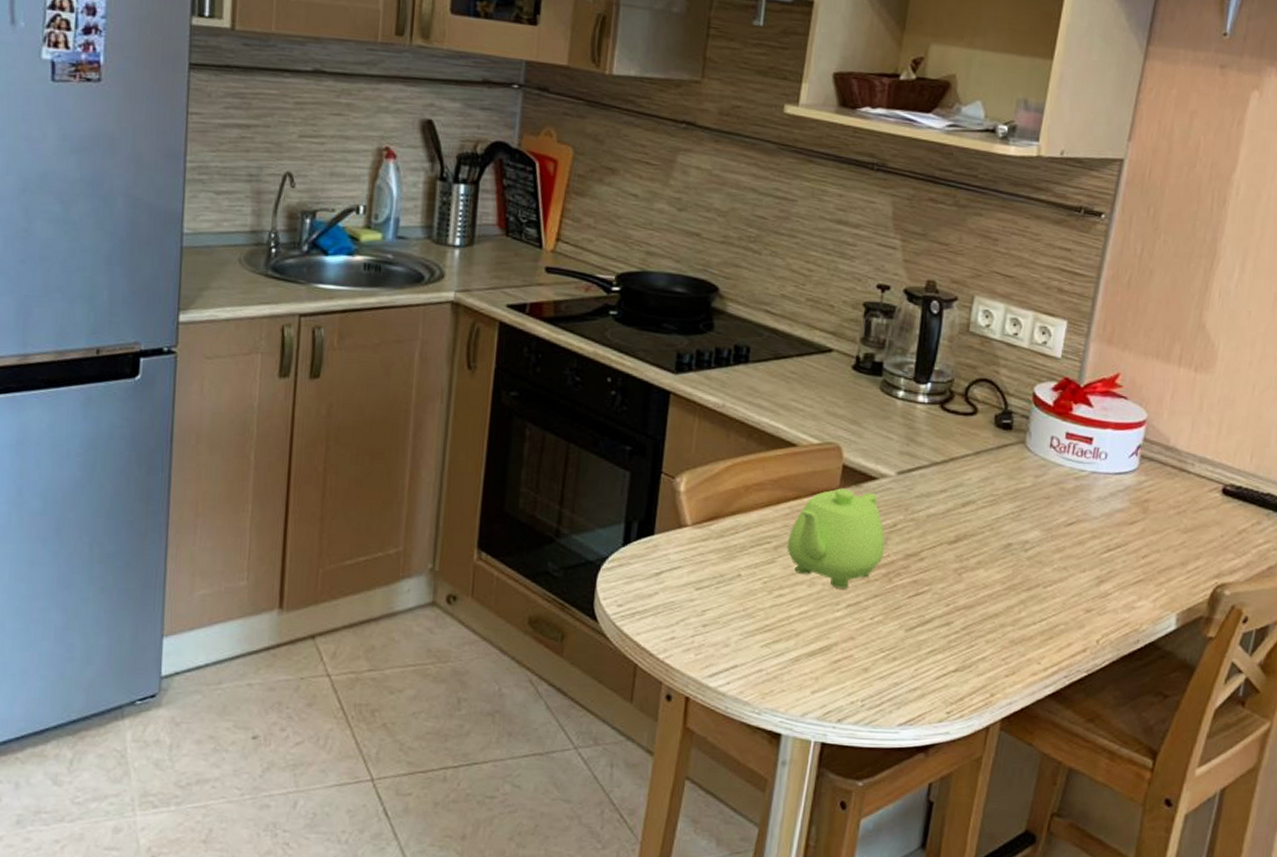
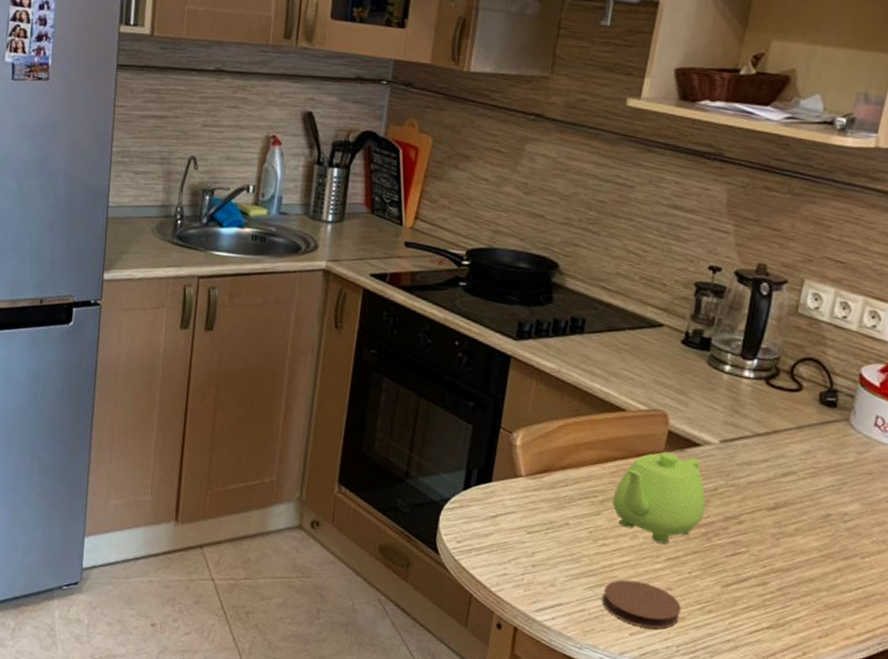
coaster: none [780,632,865,684] -> present [602,580,682,629]

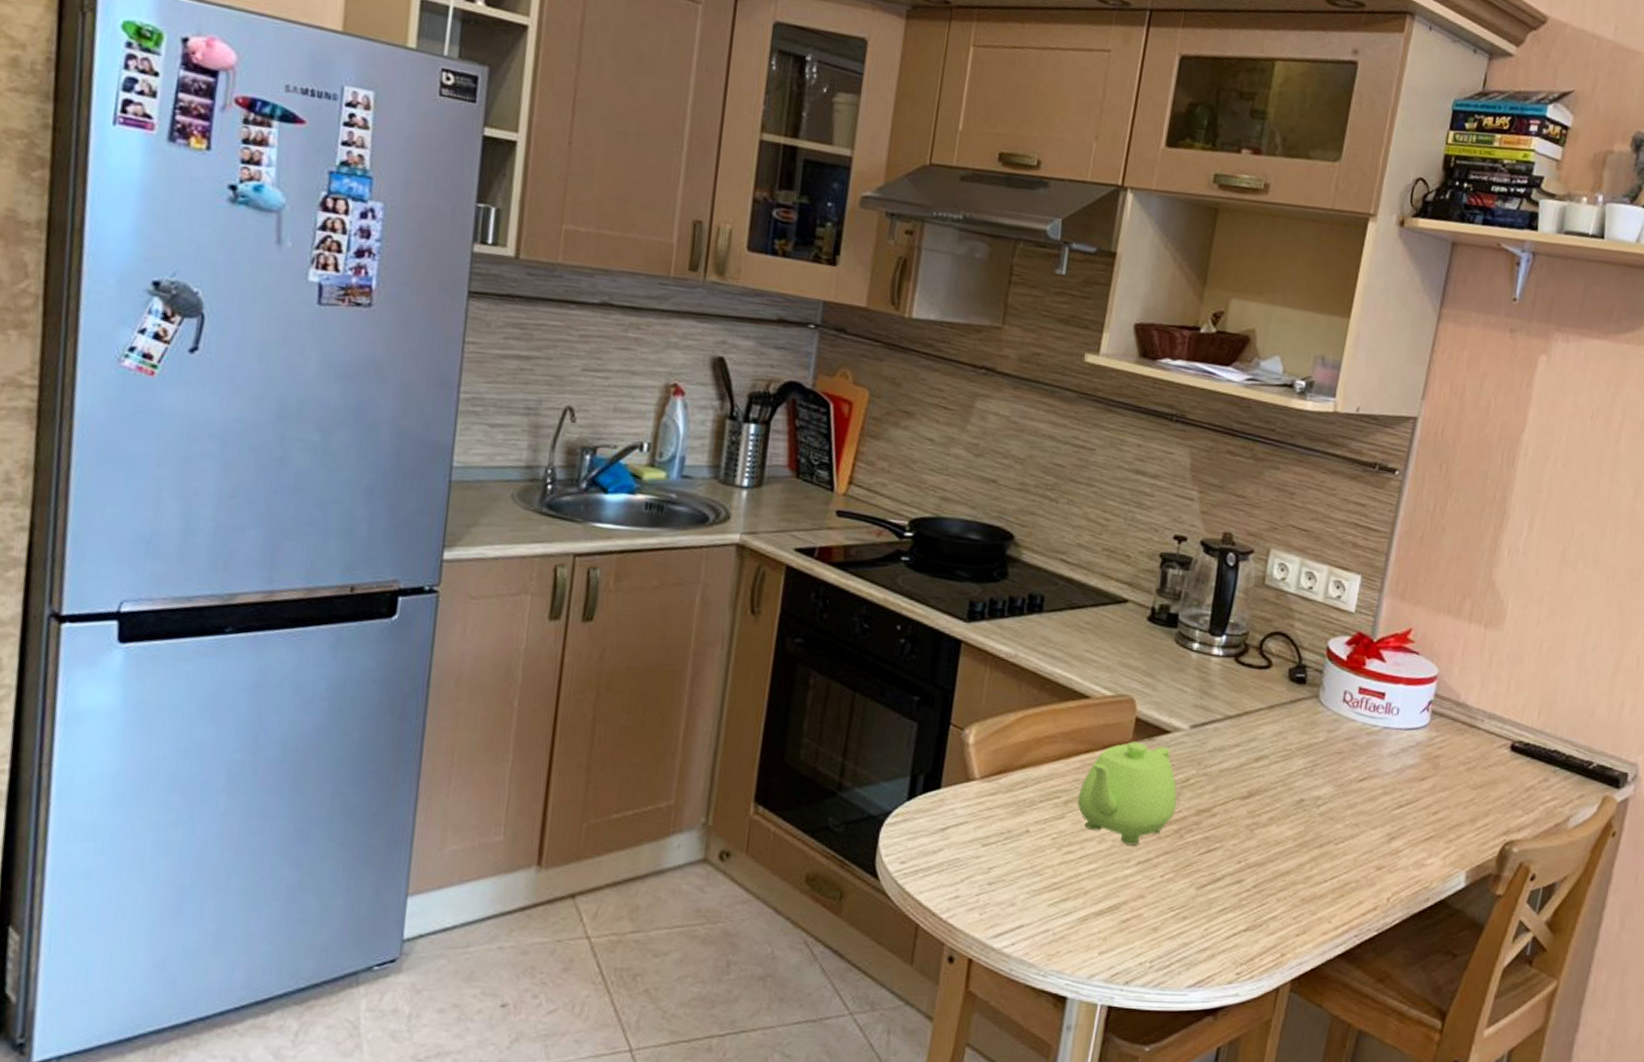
coaster: present [602,580,682,629] -> none [1067,890,1155,945]

